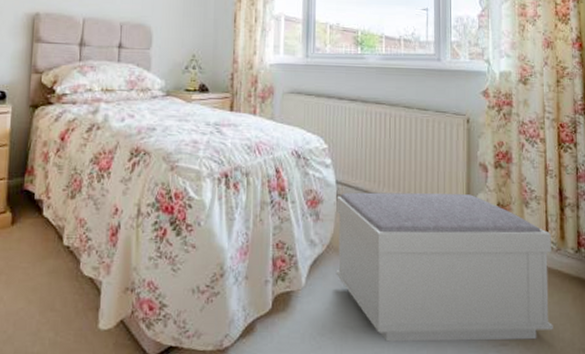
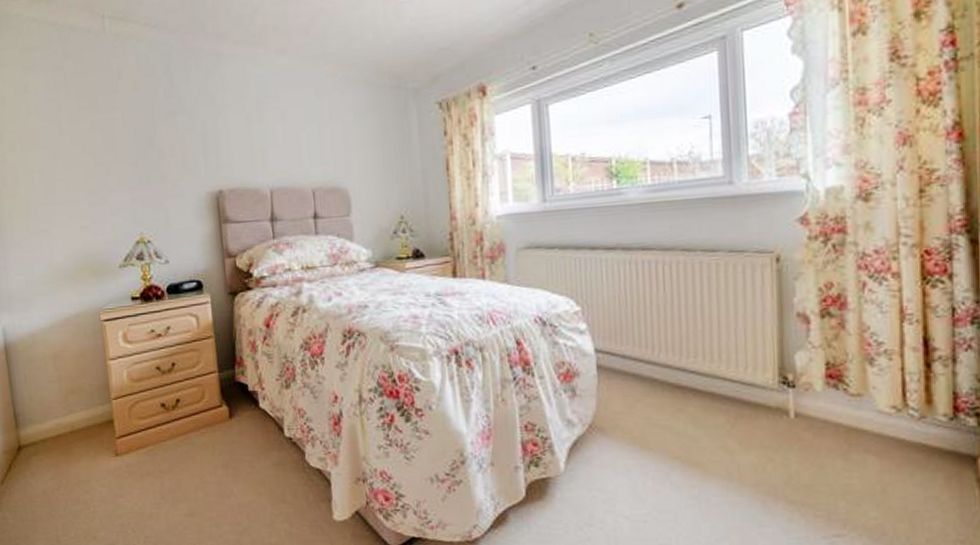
bench: present [336,192,553,342] -> none [597,354,914,532]

